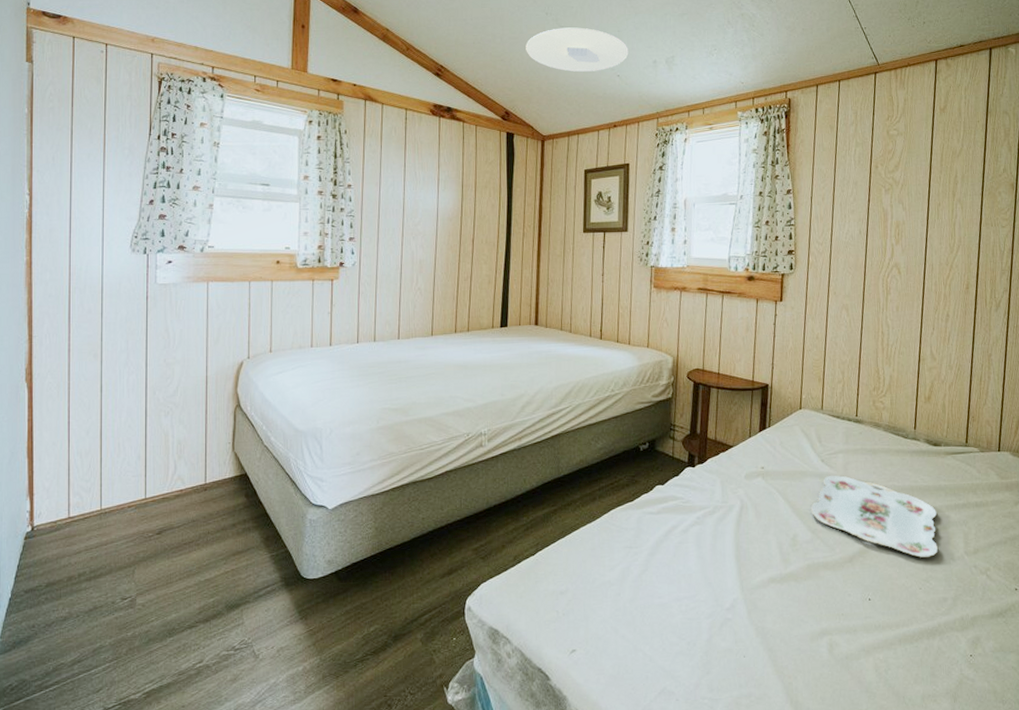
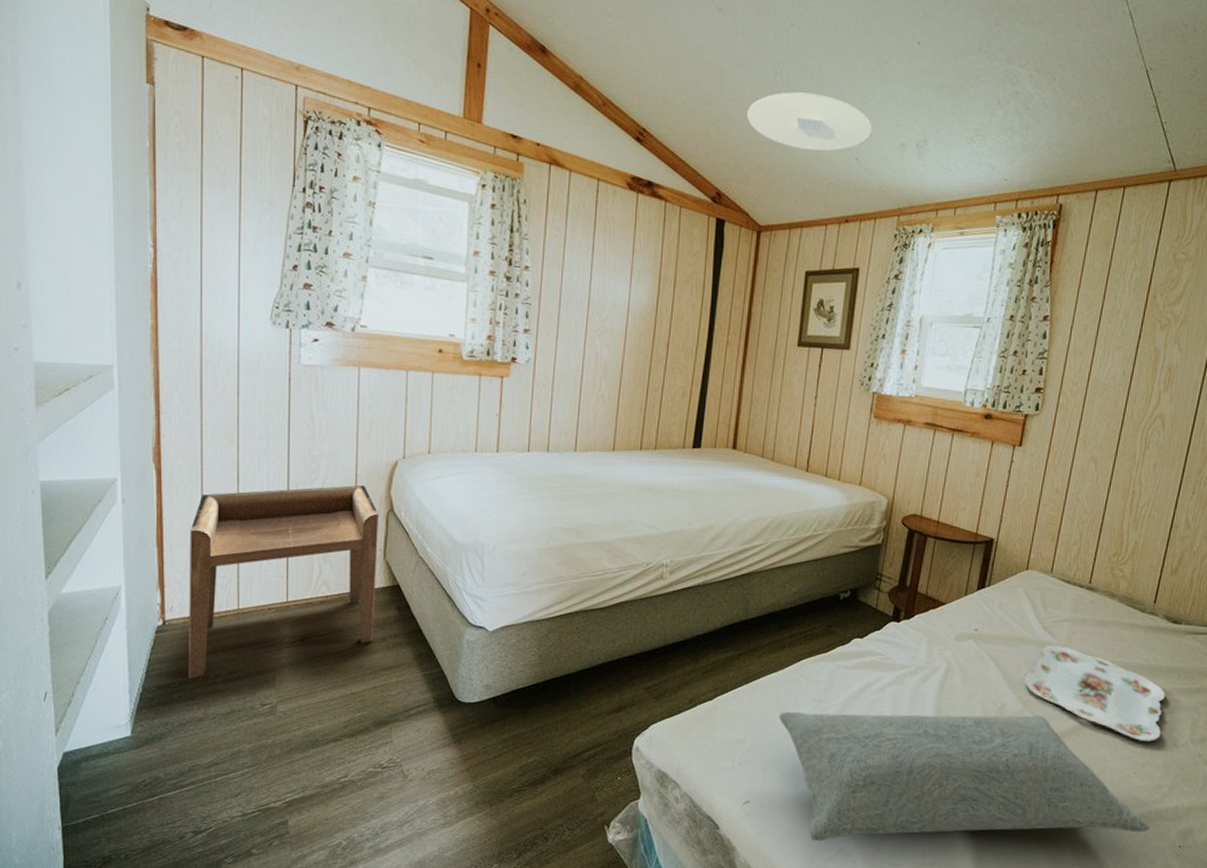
side table: none [54,385,227,580] -> present [188,485,378,678]
pillow: none [596,541,941,684] -> present [779,712,1150,842]

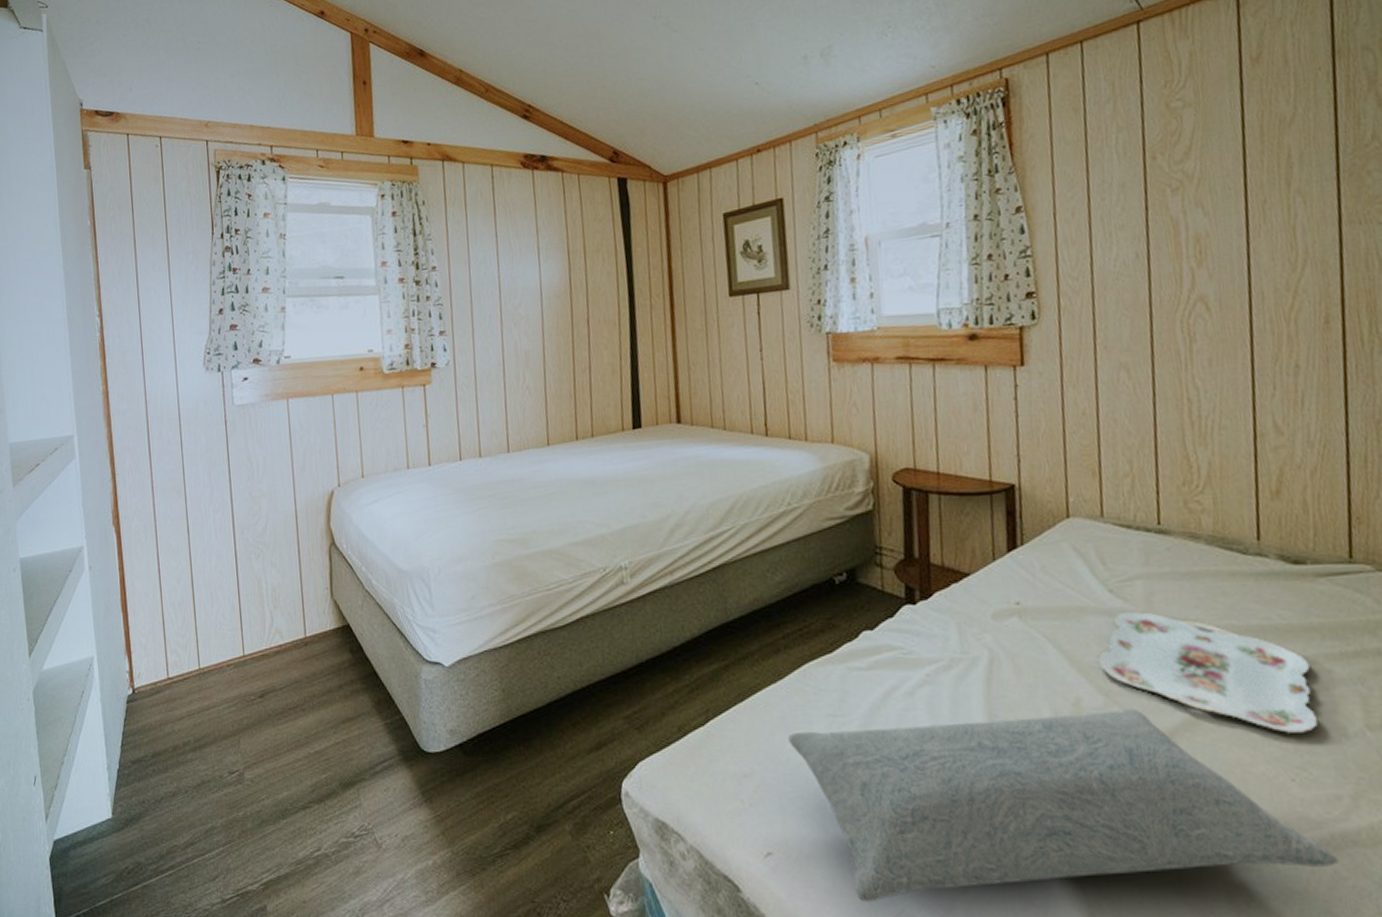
side table: present [188,485,378,678] -> none [149,520,330,749]
ceiling light: present [747,92,872,151] -> none [631,27,768,88]

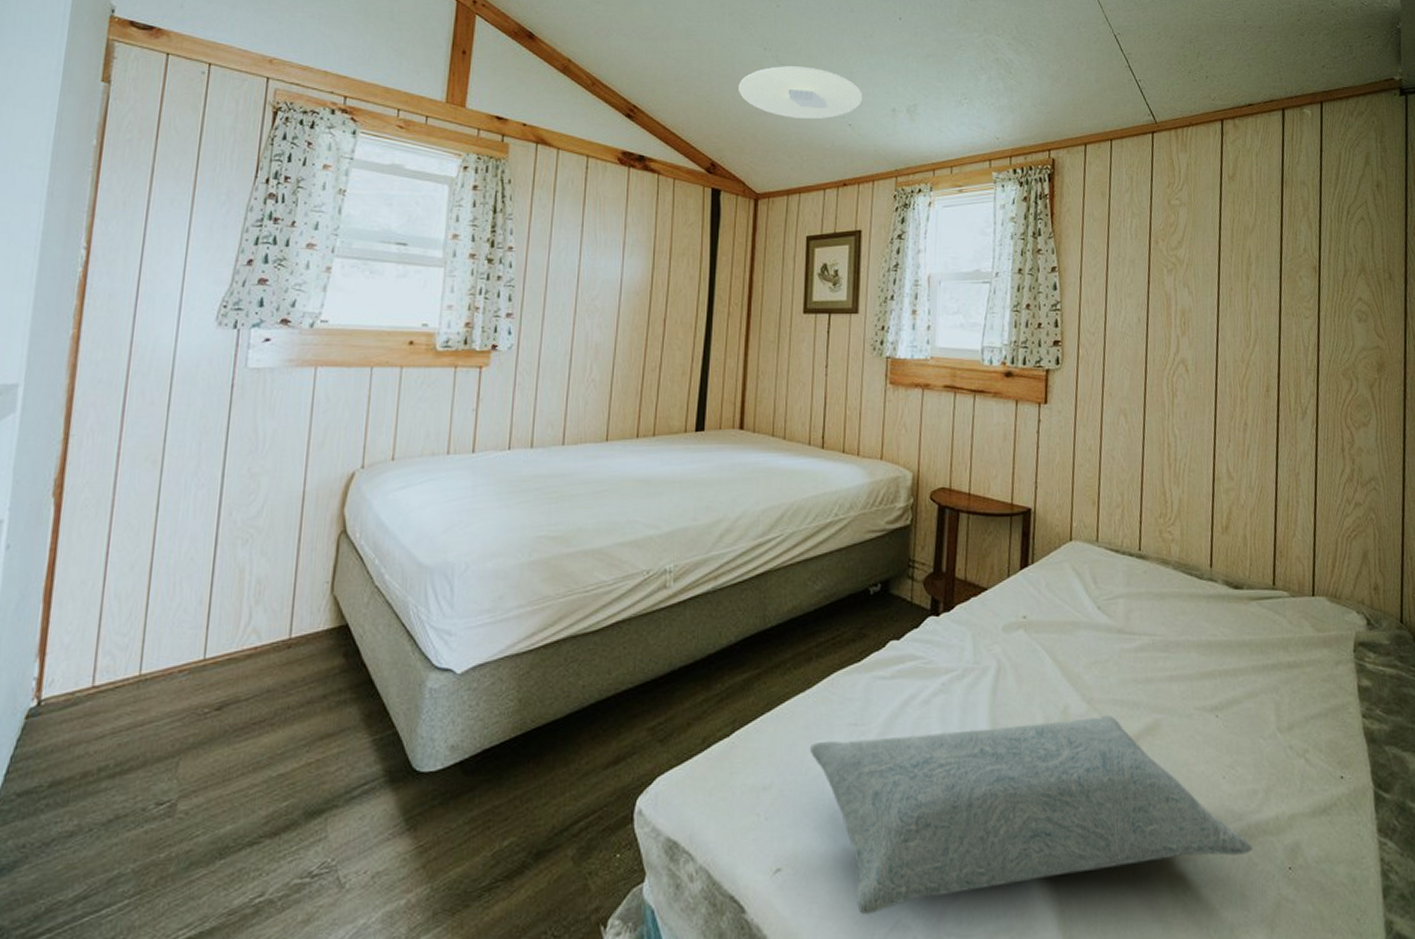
ceiling light: none [631,27,768,88] -> present [738,66,863,119]
serving tray: present [1098,611,1318,733] -> none [1085,626,1244,736]

